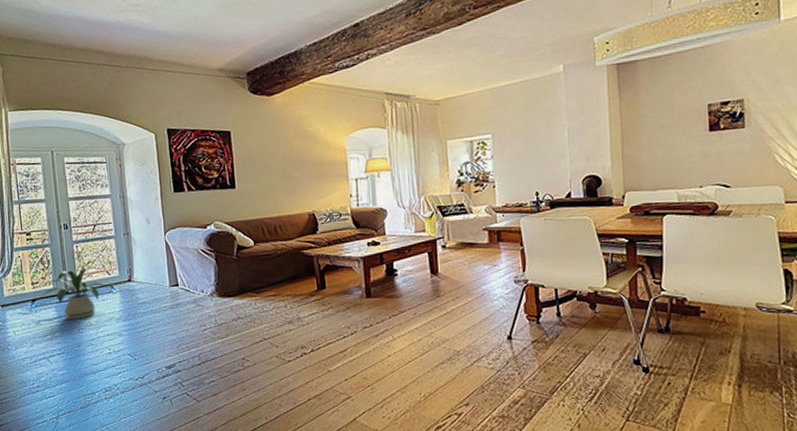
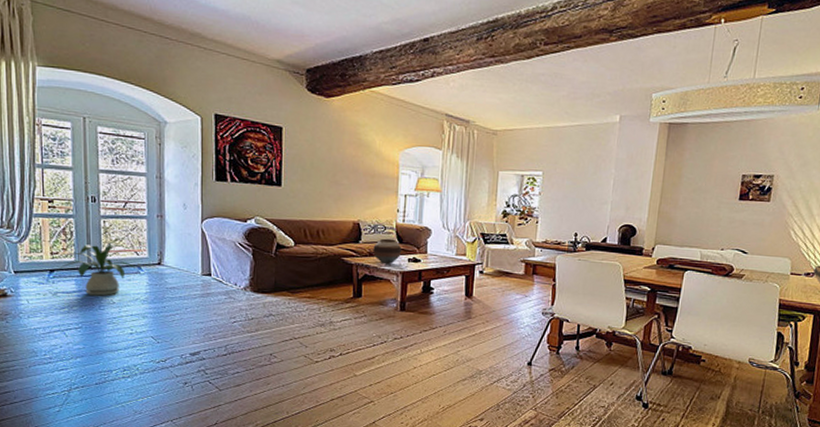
vase: none [331,225,360,252] -> present [373,238,402,265]

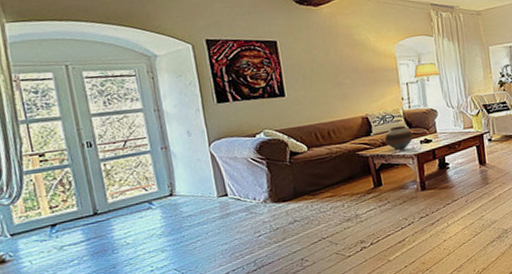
house plant: present [57,237,139,296] -> none [58,176,150,242]

